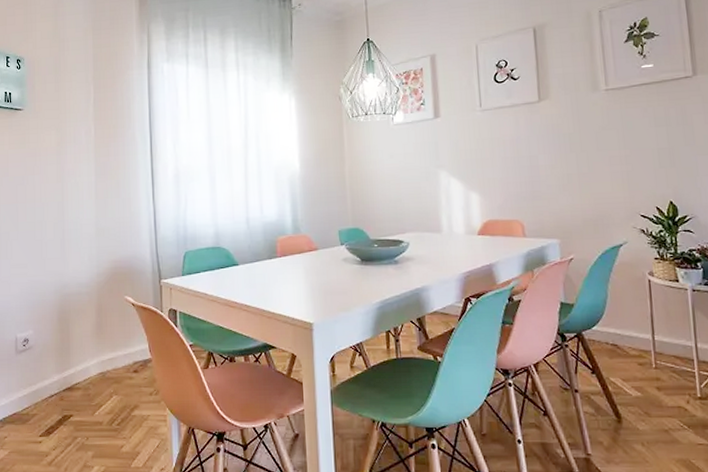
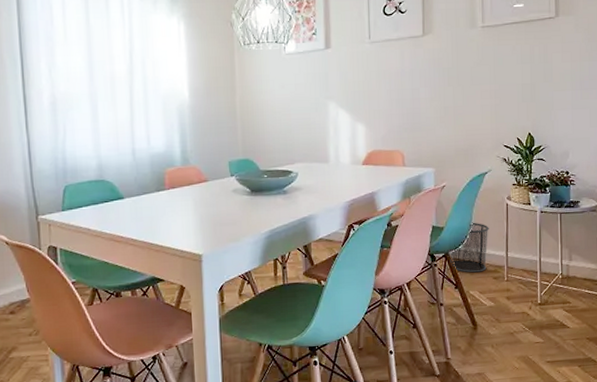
waste bin: none [583,299,629,357] -> present [450,222,489,273]

